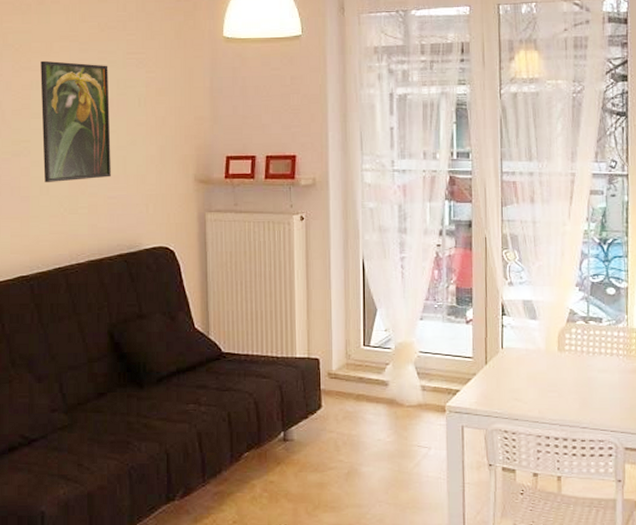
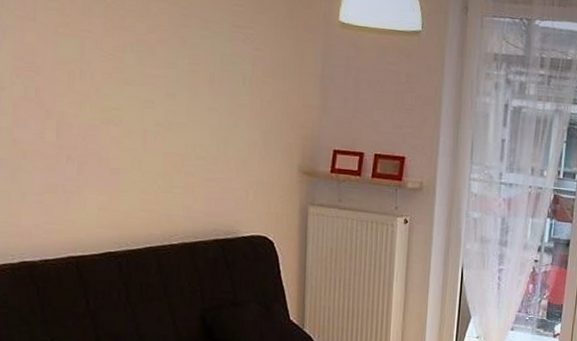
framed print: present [40,60,111,182] -> none [135,21,212,158]

